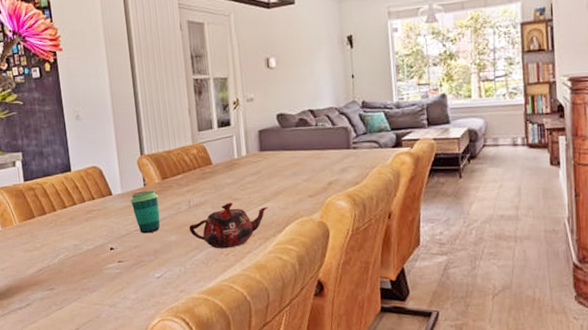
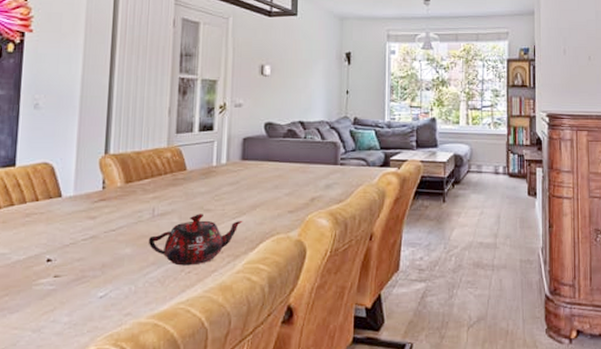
cup: present [131,190,161,234] -> none [83,194,118,244]

